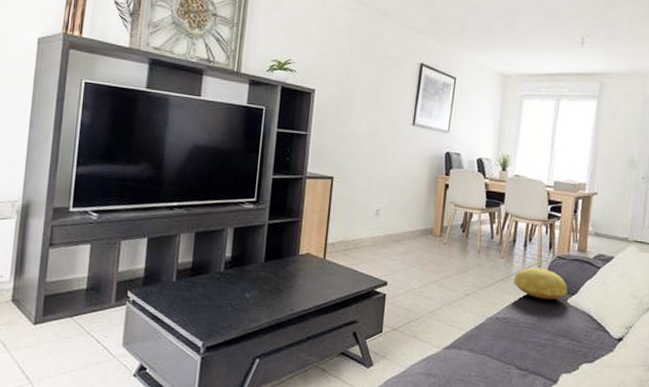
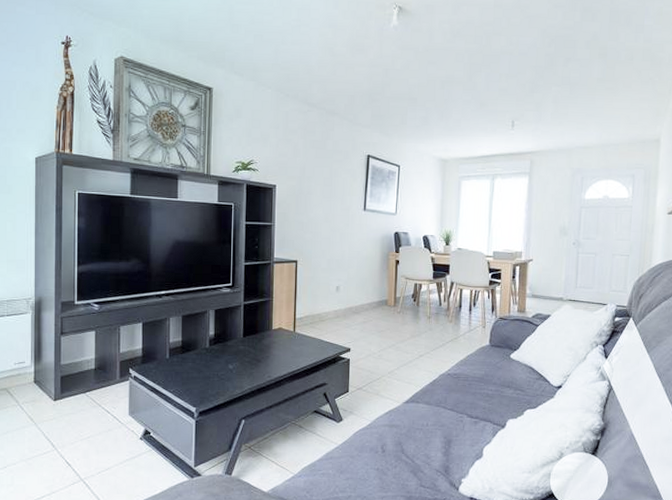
cushion: present [513,267,568,300] -> none [461,328,511,356]

